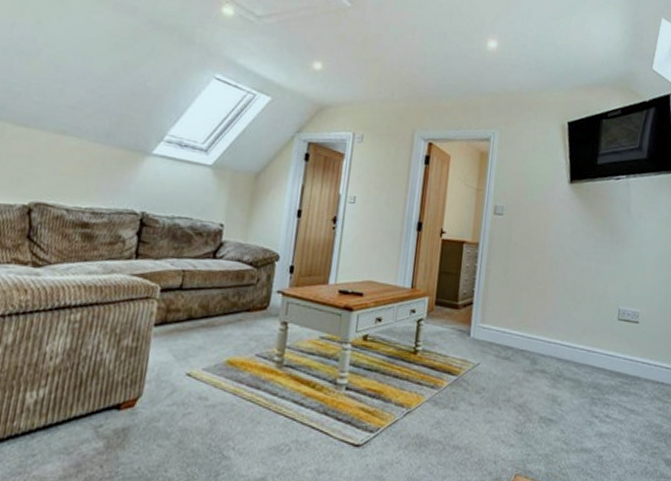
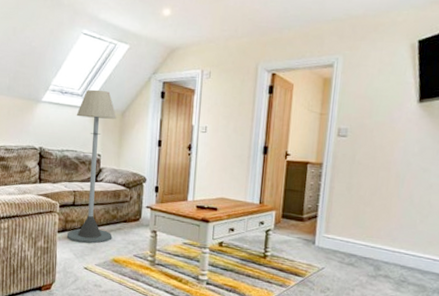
floor lamp: none [165,144,248,341] -> present [66,89,116,244]

